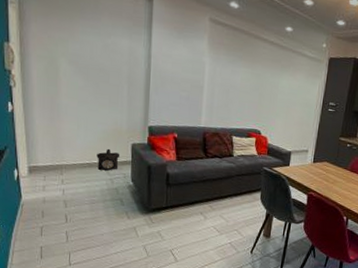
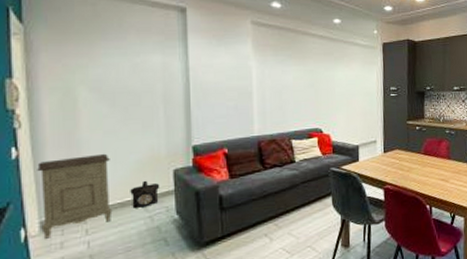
nightstand: none [27,118,82,181] -> present [37,153,113,239]

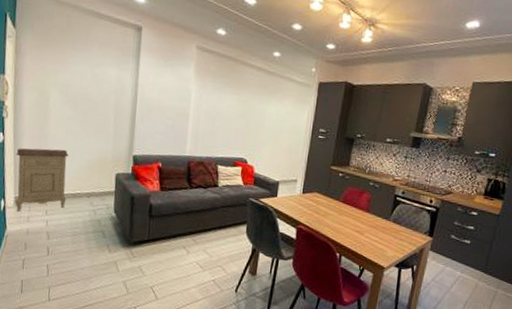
lantern: present [130,180,160,208] -> none [81,178,104,202]

